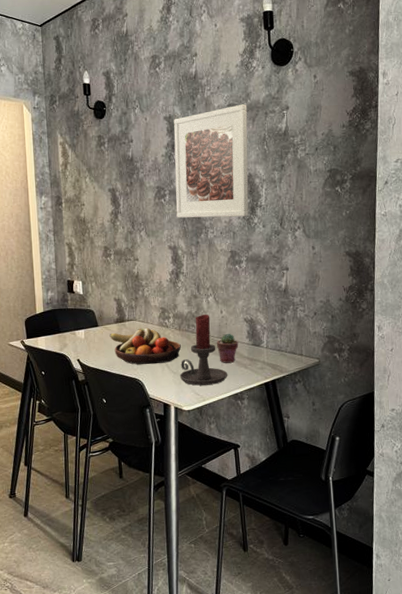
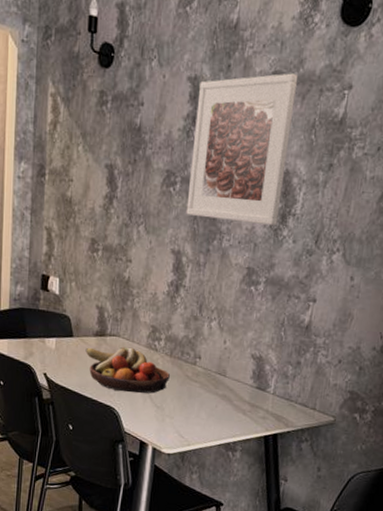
candle holder: present [179,314,228,386] -> none [163,341,222,428]
potted succulent: present [217,333,239,363] -> none [213,369,240,406]

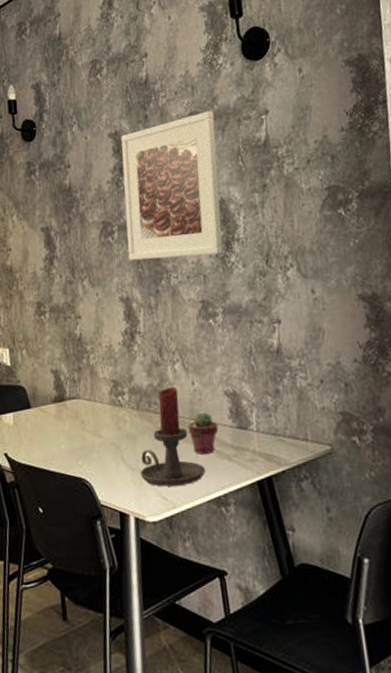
fruit bowl: present [85,346,170,394] -> none [45,407,141,459]
candle holder: none [163,341,222,428] -> present [140,386,206,487]
potted succulent: none [213,369,240,406] -> present [188,412,219,454]

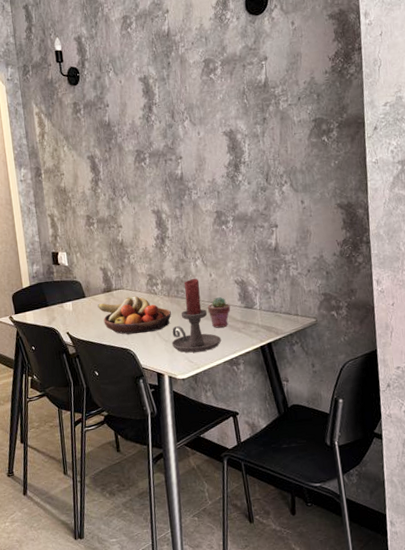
fruit bowl: none [45,407,141,459] -> present [97,295,171,334]
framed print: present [121,111,223,261] -> none [149,58,233,181]

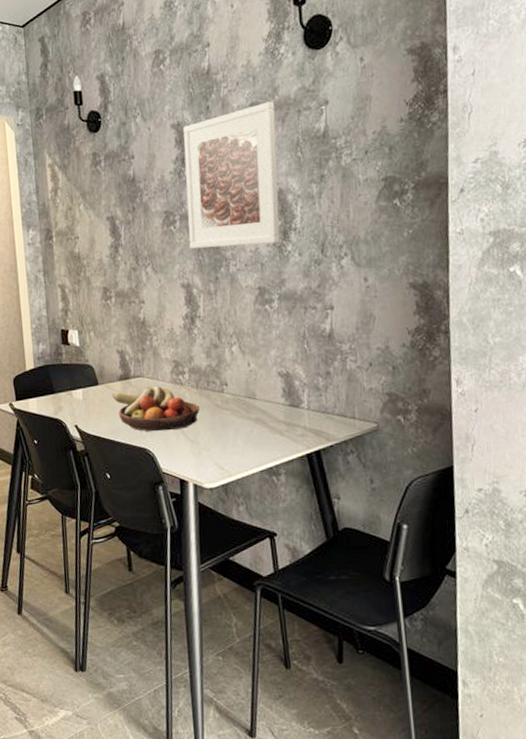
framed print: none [149,58,233,181] -> present [183,101,280,249]
candle holder: present [171,278,222,353] -> none [198,367,259,458]
potted succulent: present [208,296,231,328] -> none [244,391,272,429]

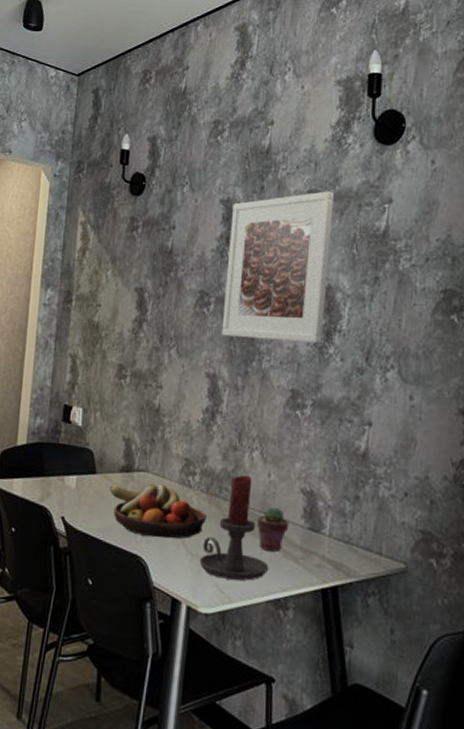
candle holder: none [198,367,259,458] -> present [199,474,269,581]
potted succulent: none [244,391,272,429] -> present [258,507,289,552]

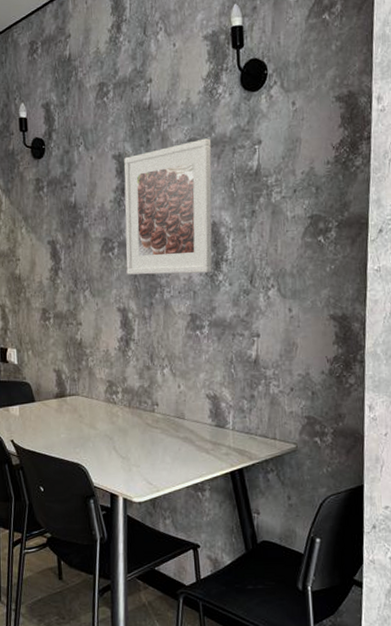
fruit bowl: present [109,483,206,539] -> none [48,404,131,447]
candle holder: present [199,474,269,581] -> none [129,388,187,473]
potted succulent: present [258,507,289,552] -> none [173,411,200,447]

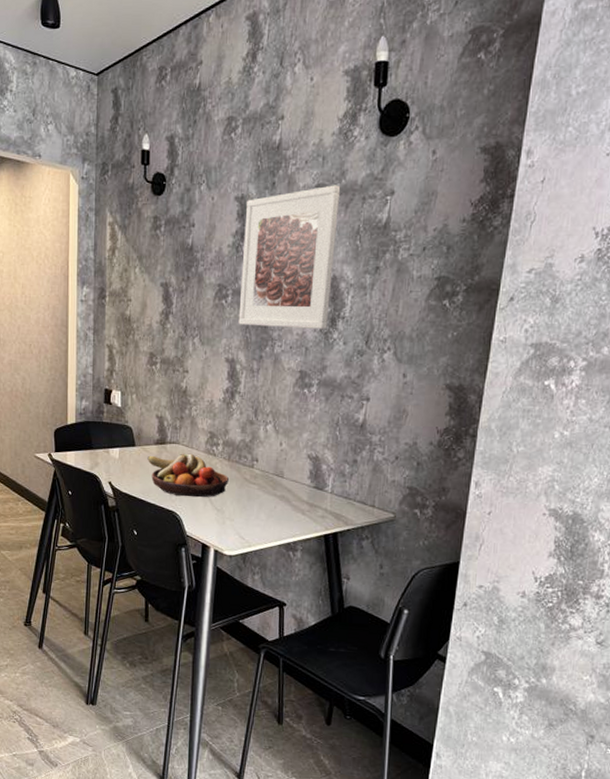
fruit bowl: none [48,404,131,447] -> present [147,453,229,498]

